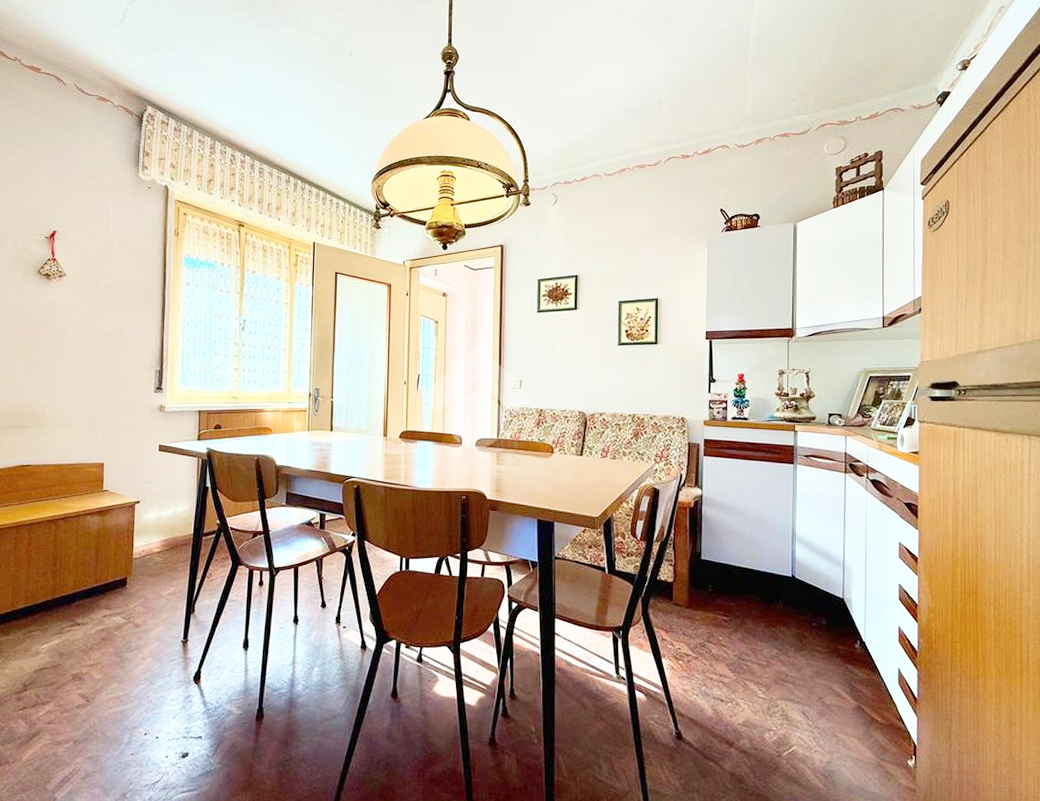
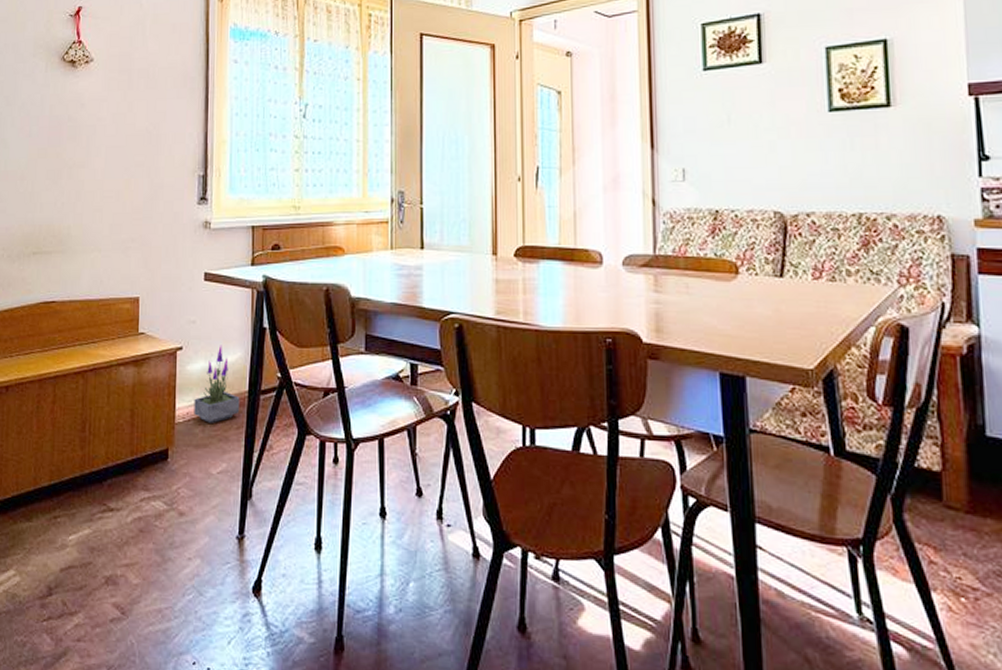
potted plant: none [148,499,186,558] -> present [194,345,240,423]

